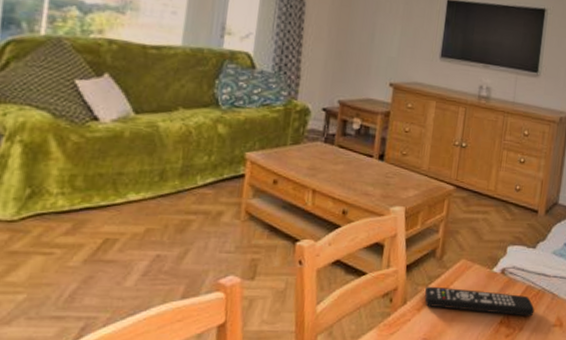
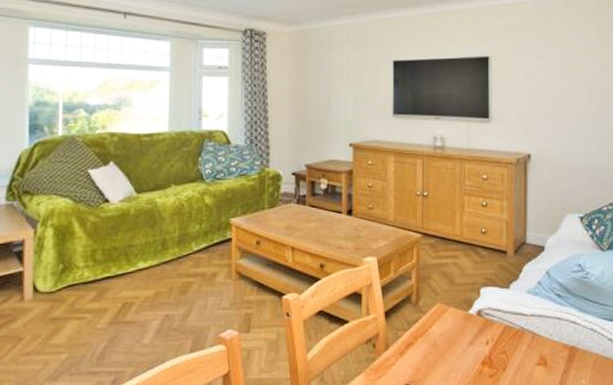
remote control: present [424,286,535,317] -> none [404,331,516,356]

